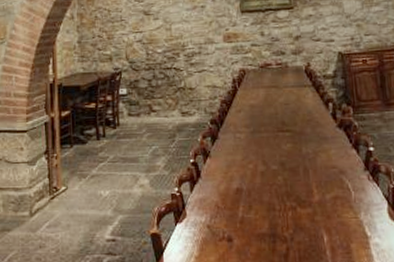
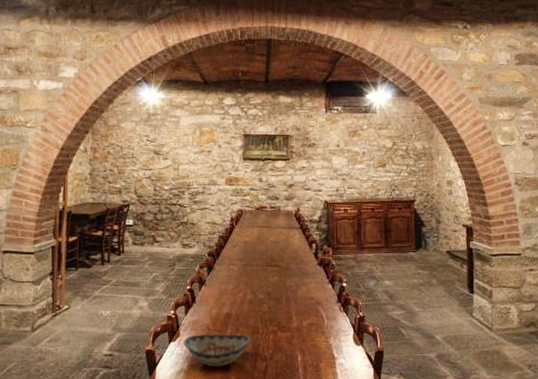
decorative bowl: none [191,212,267,251] -> present [183,334,251,367]

